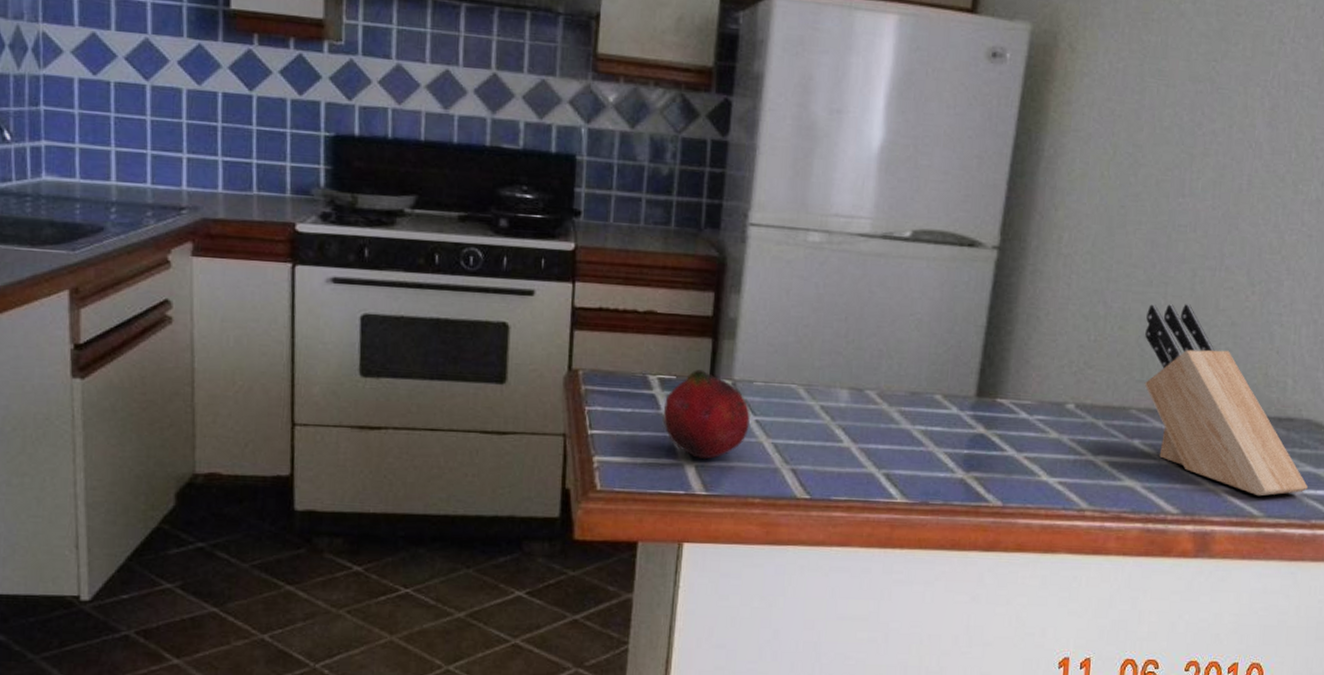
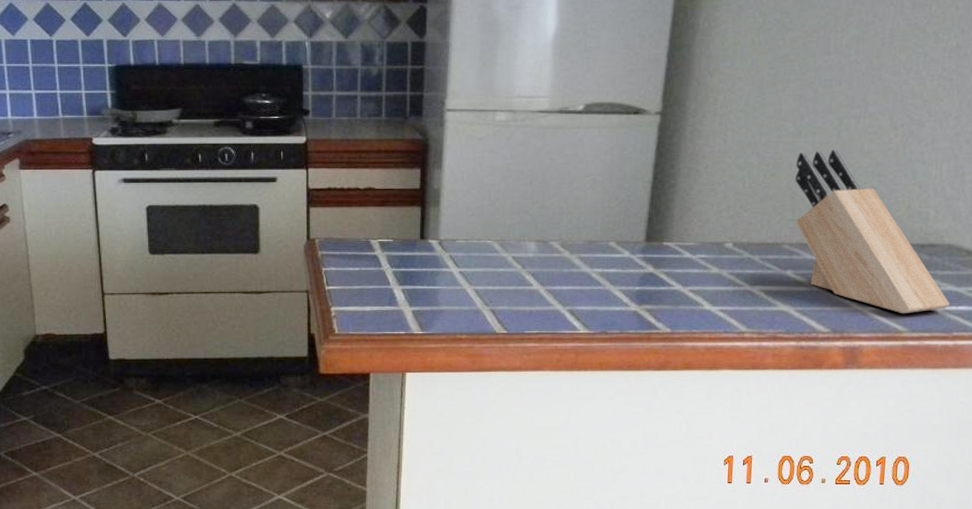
fruit: present [664,369,750,460] -> none [385,233,455,306]

